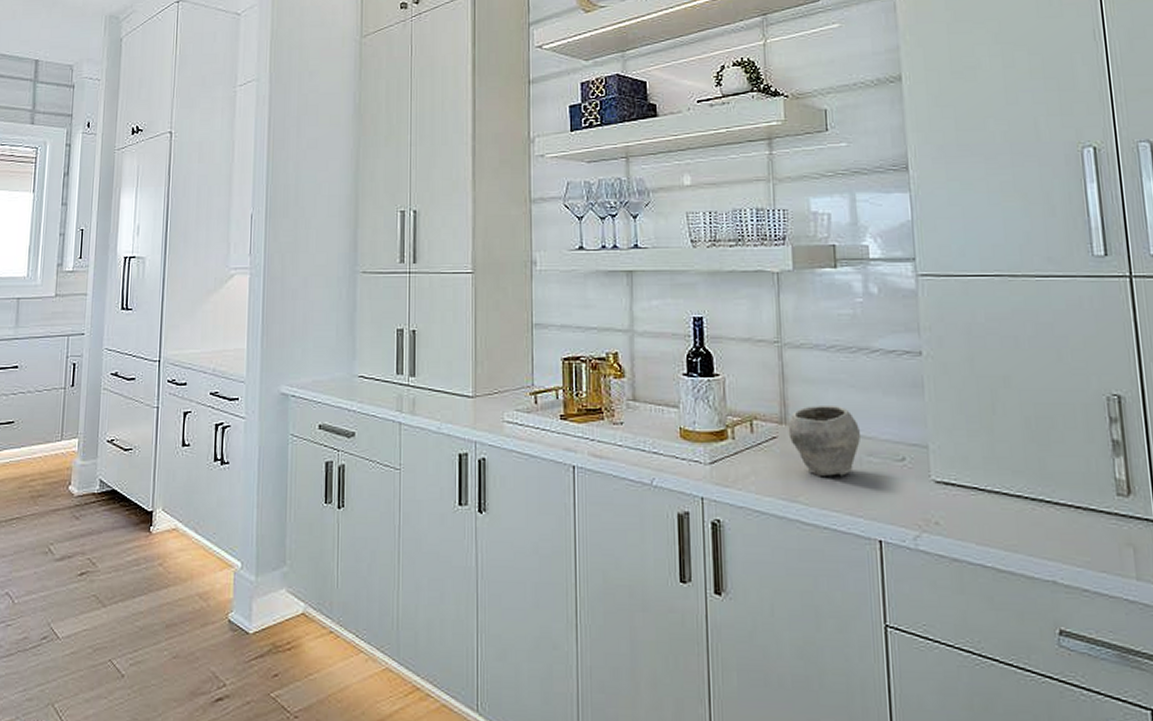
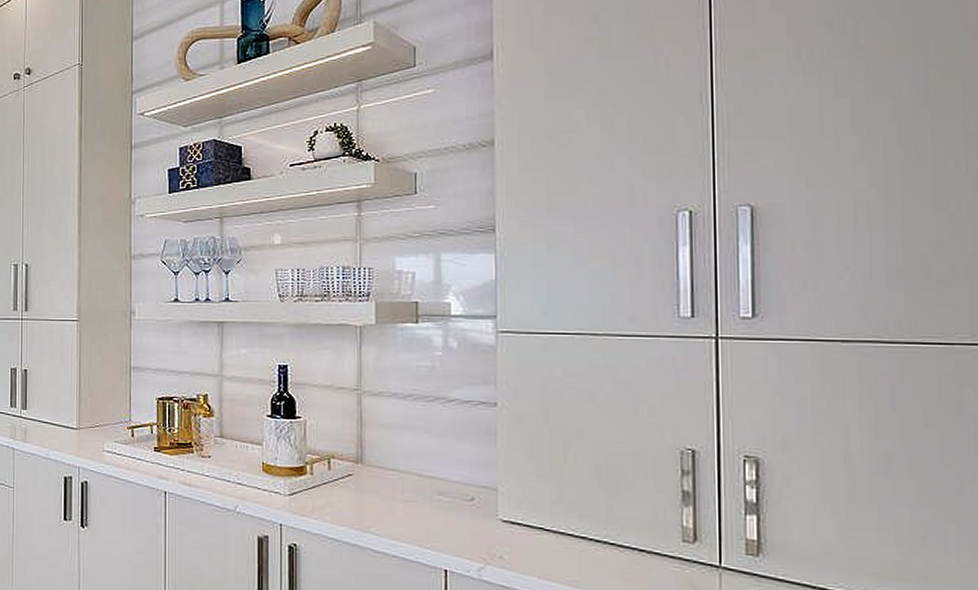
bowl: present [788,406,860,476] -> none [364,448,432,512]

